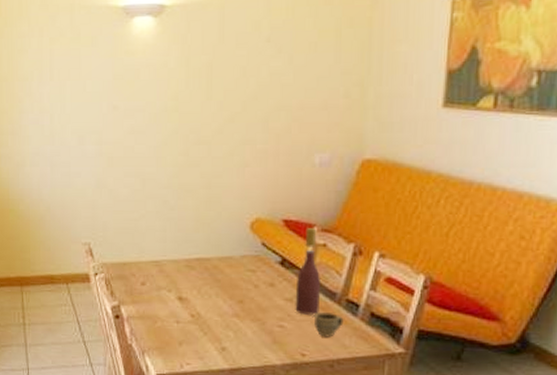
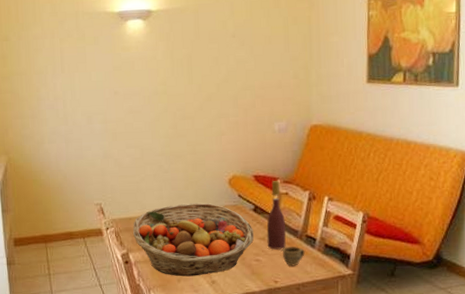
fruit basket: none [126,249,278,340] -> present [132,203,254,277]

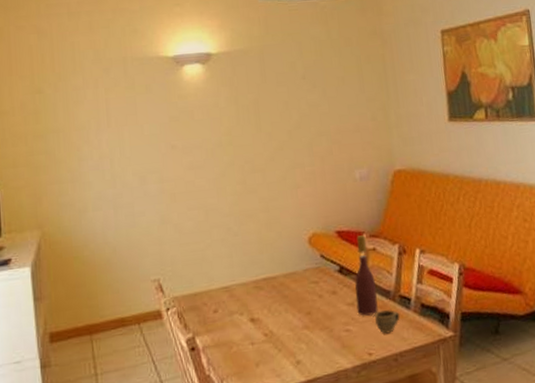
fruit basket: present [132,203,254,277] -> none [198,267,342,360]

